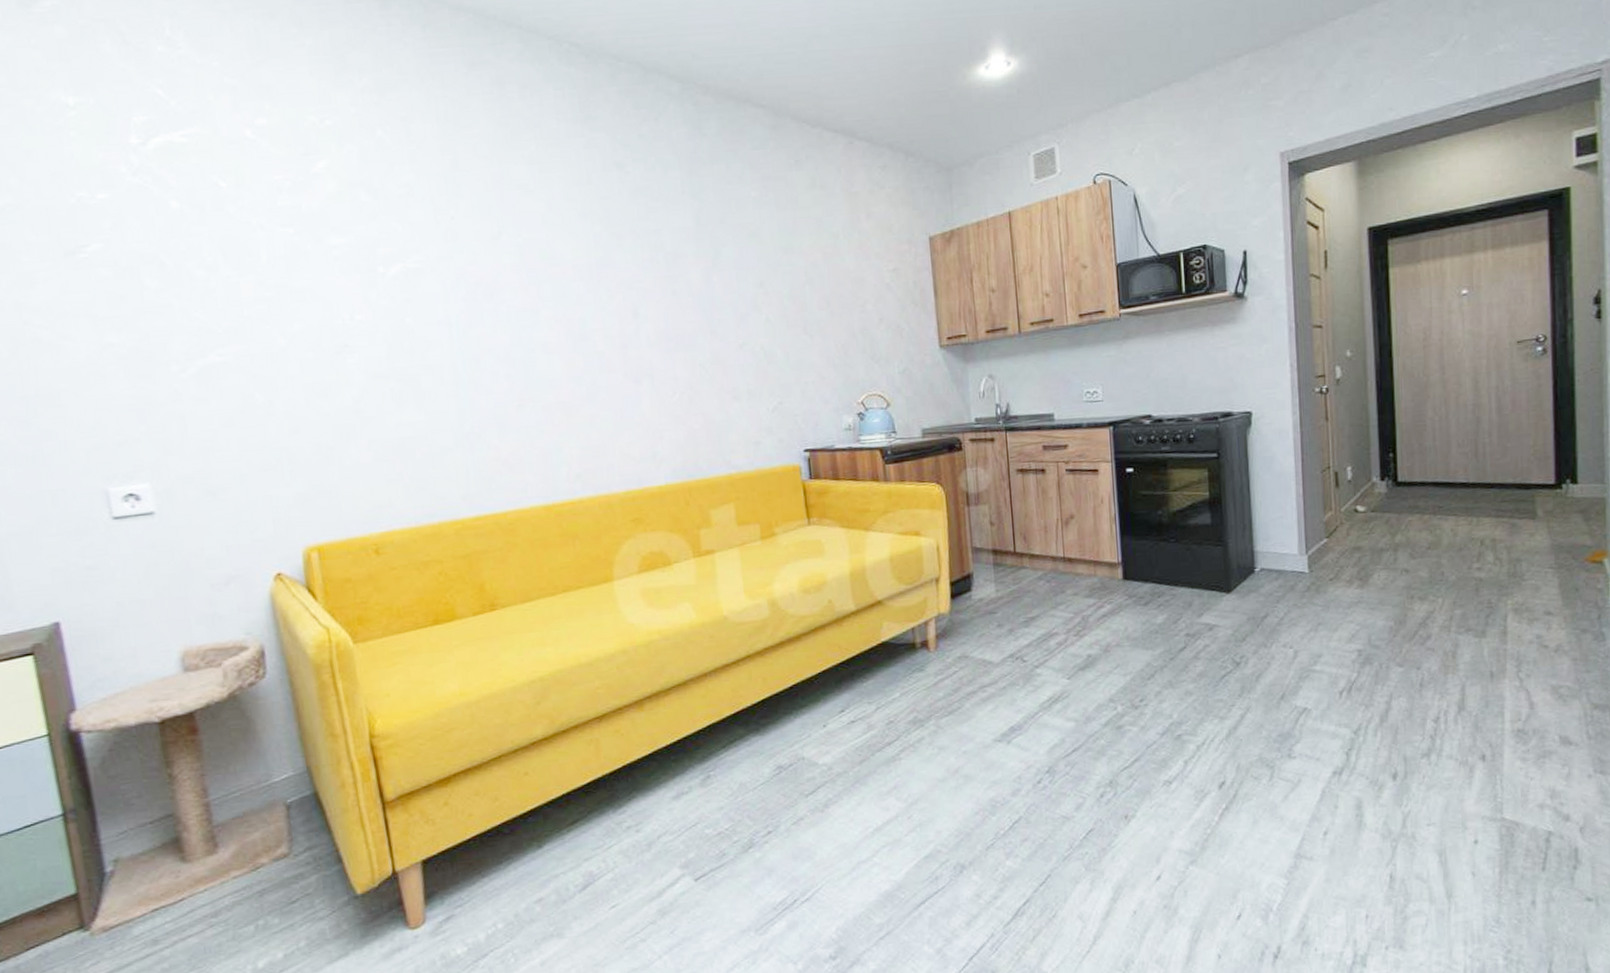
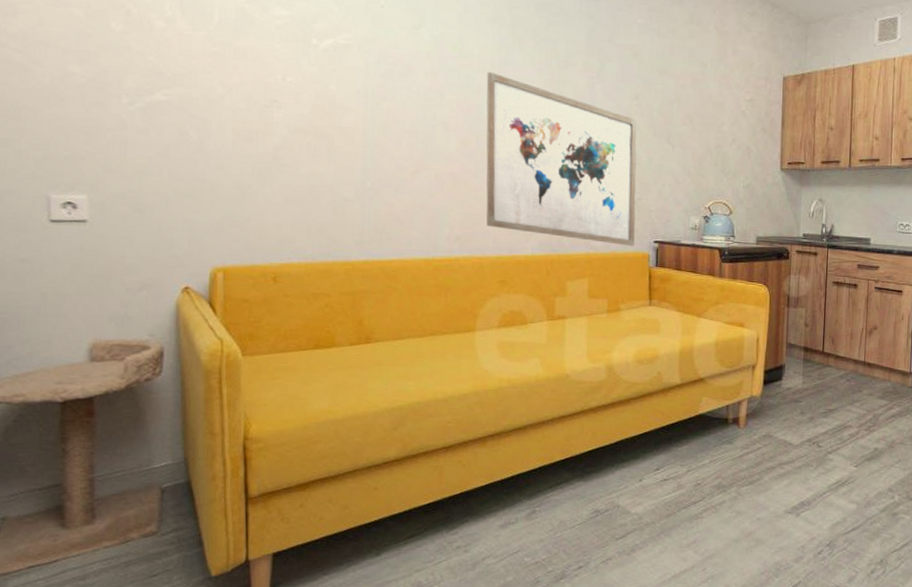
wall art: none [584,277,782,460] -> present [486,71,637,247]

